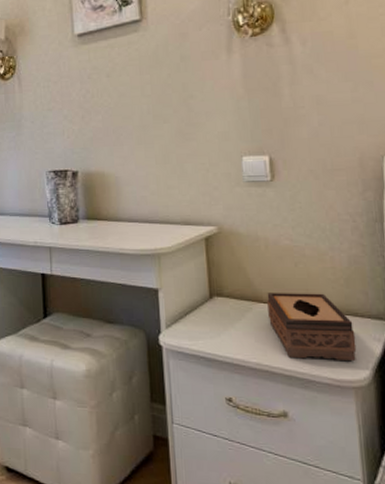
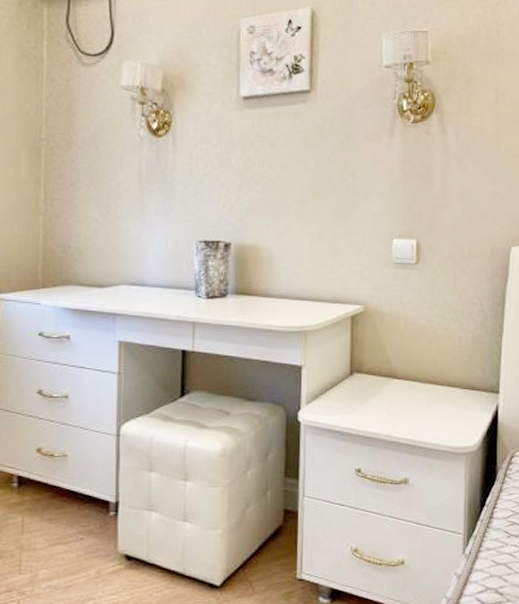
tissue box: present [267,293,357,361] -> none [401,369,472,430]

